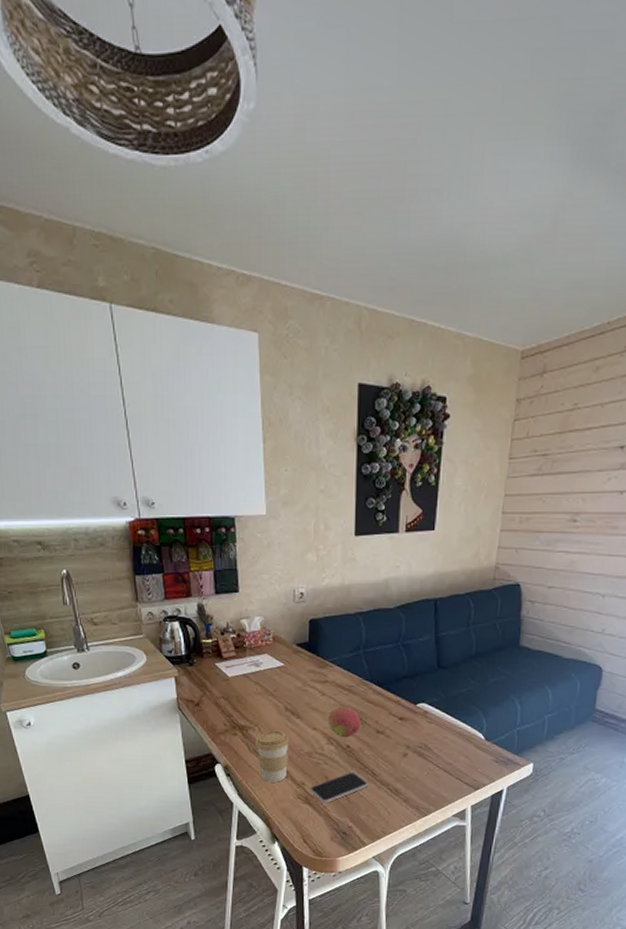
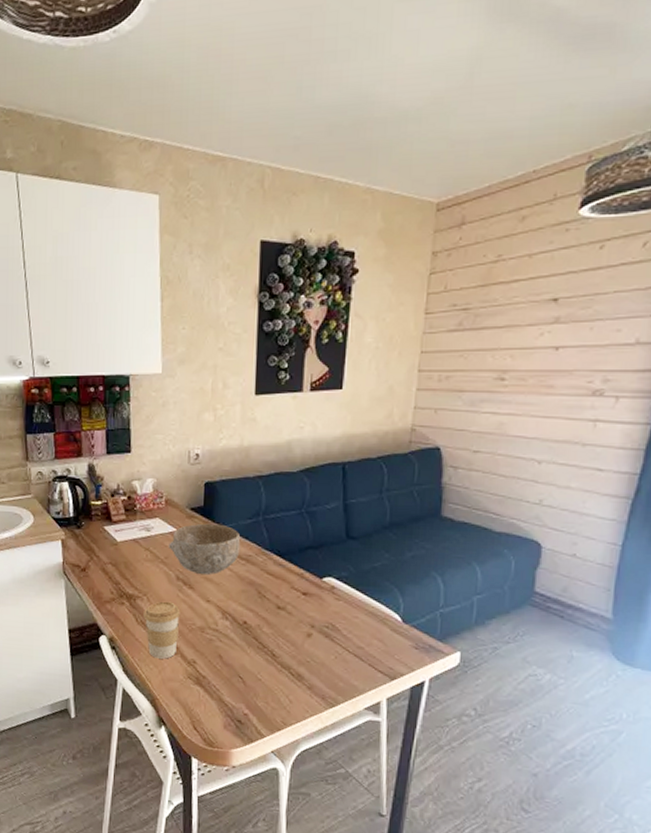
bowl: none [277,657,343,705] -> present [168,523,241,575]
smartphone: present [310,772,368,803] -> none [201,651,267,686]
fruit: present [327,706,361,738] -> none [222,578,260,613]

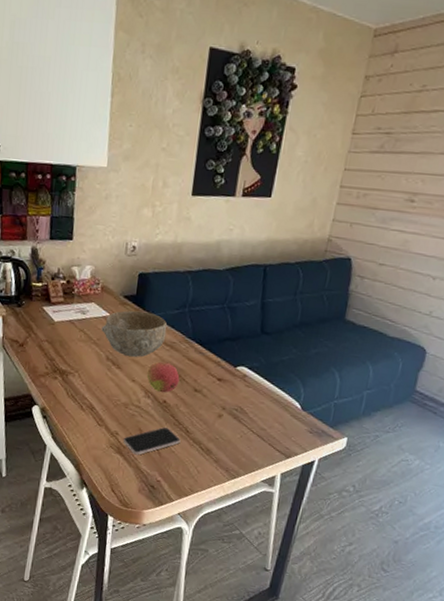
coffee cup: present [143,601,181,659] -> none [74,378,108,430]
smartphone: none [201,651,267,686] -> present [123,427,181,455]
fruit: none [222,578,260,613] -> present [146,361,180,393]

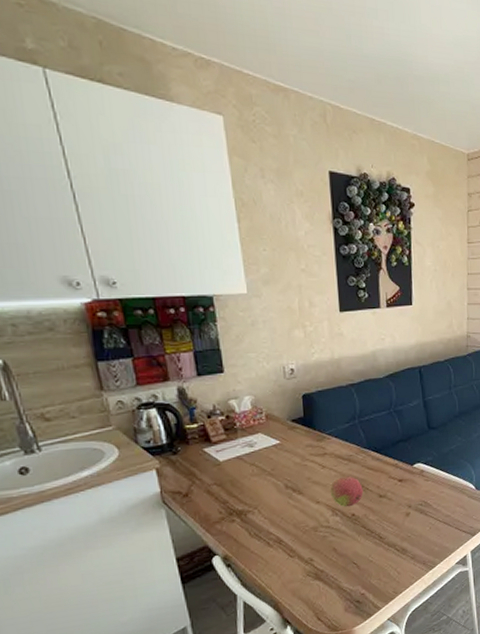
bowl: present [101,310,167,357] -> none [274,431,342,480]
smartphone: present [123,427,181,455] -> none [319,539,376,576]

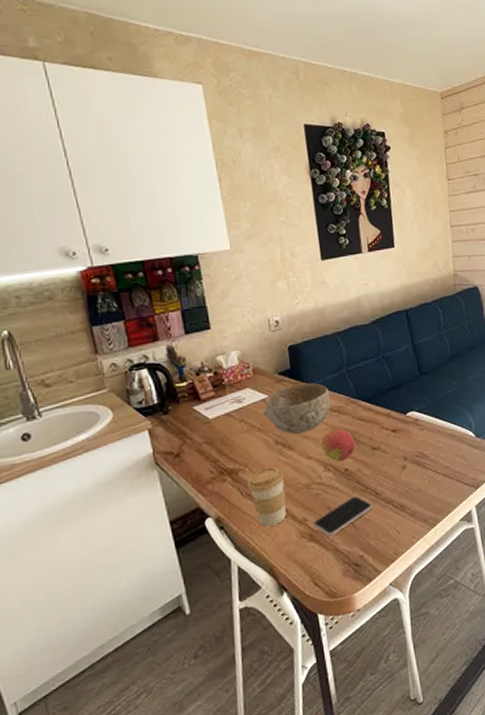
coffee cup: none [256,509,294,565] -> present [247,467,286,527]
bowl: none [274,431,342,480] -> present [262,382,332,434]
smartphone: none [319,539,376,576] -> present [313,495,373,537]

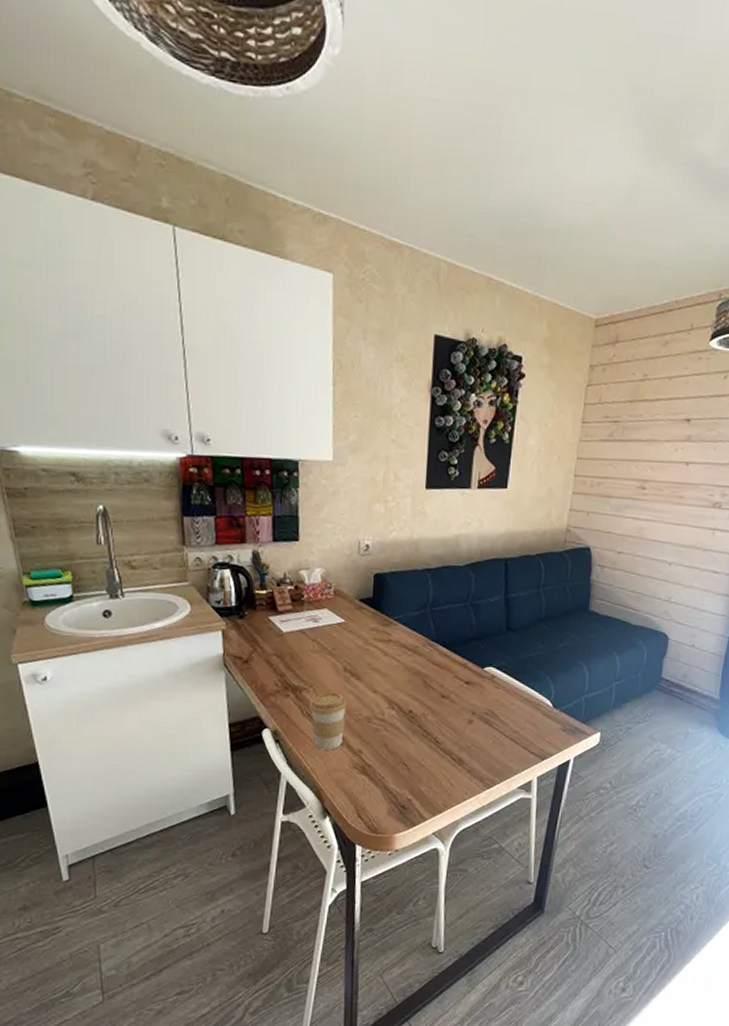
bowl: present [262,382,332,434] -> none [336,614,409,665]
smartphone: present [313,495,373,537] -> none [367,739,430,774]
fruit: present [320,428,356,462] -> none [389,668,425,702]

